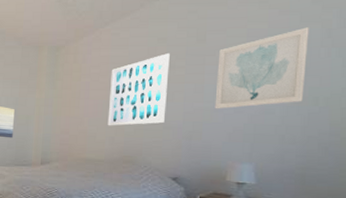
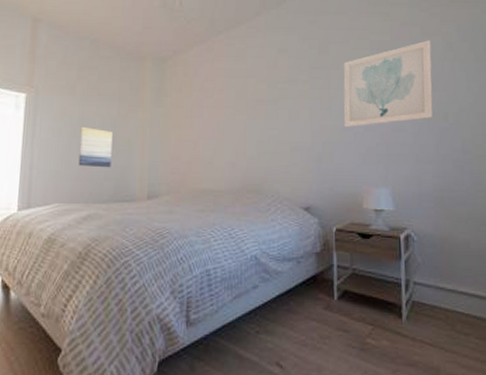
wall art: present [107,53,170,126] -> none [226,66,292,150]

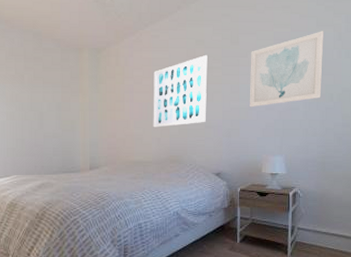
wall art: present [78,126,113,168] -> none [30,110,58,145]
wall art: none [226,66,292,150] -> present [153,55,208,128]

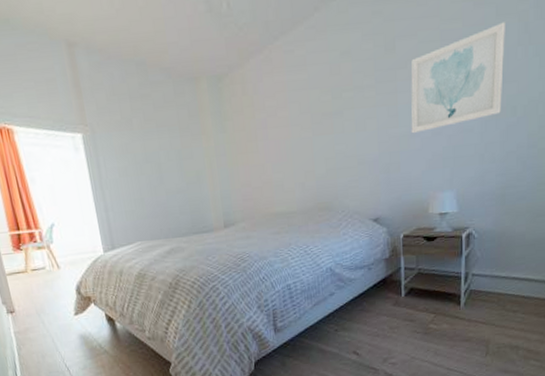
wall art: present [153,55,208,128] -> none [290,71,359,170]

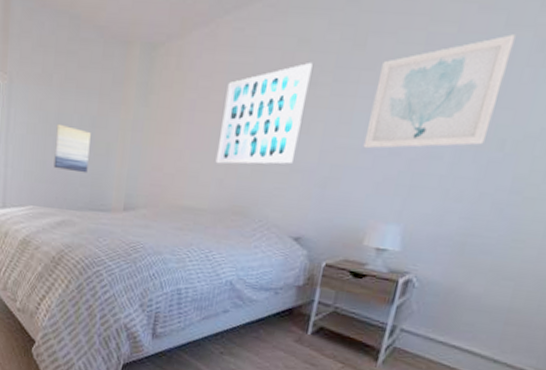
wall art: none [146,162,184,204] -> present [53,123,91,174]
wall art: none [290,71,359,170] -> present [215,63,313,164]

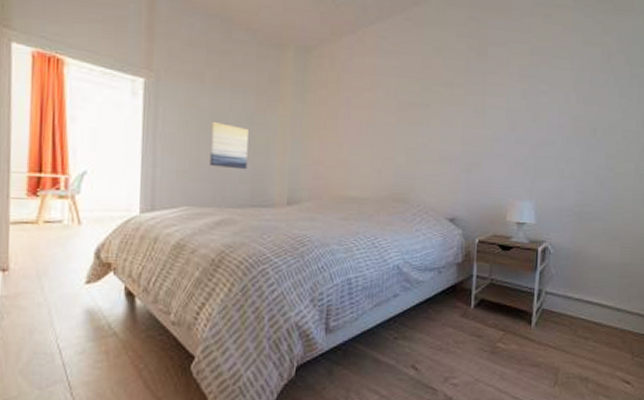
wall art: present [215,63,313,164] -> none [373,67,448,156]
wall art: present [363,34,516,149] -> none [495,49,590,138]

